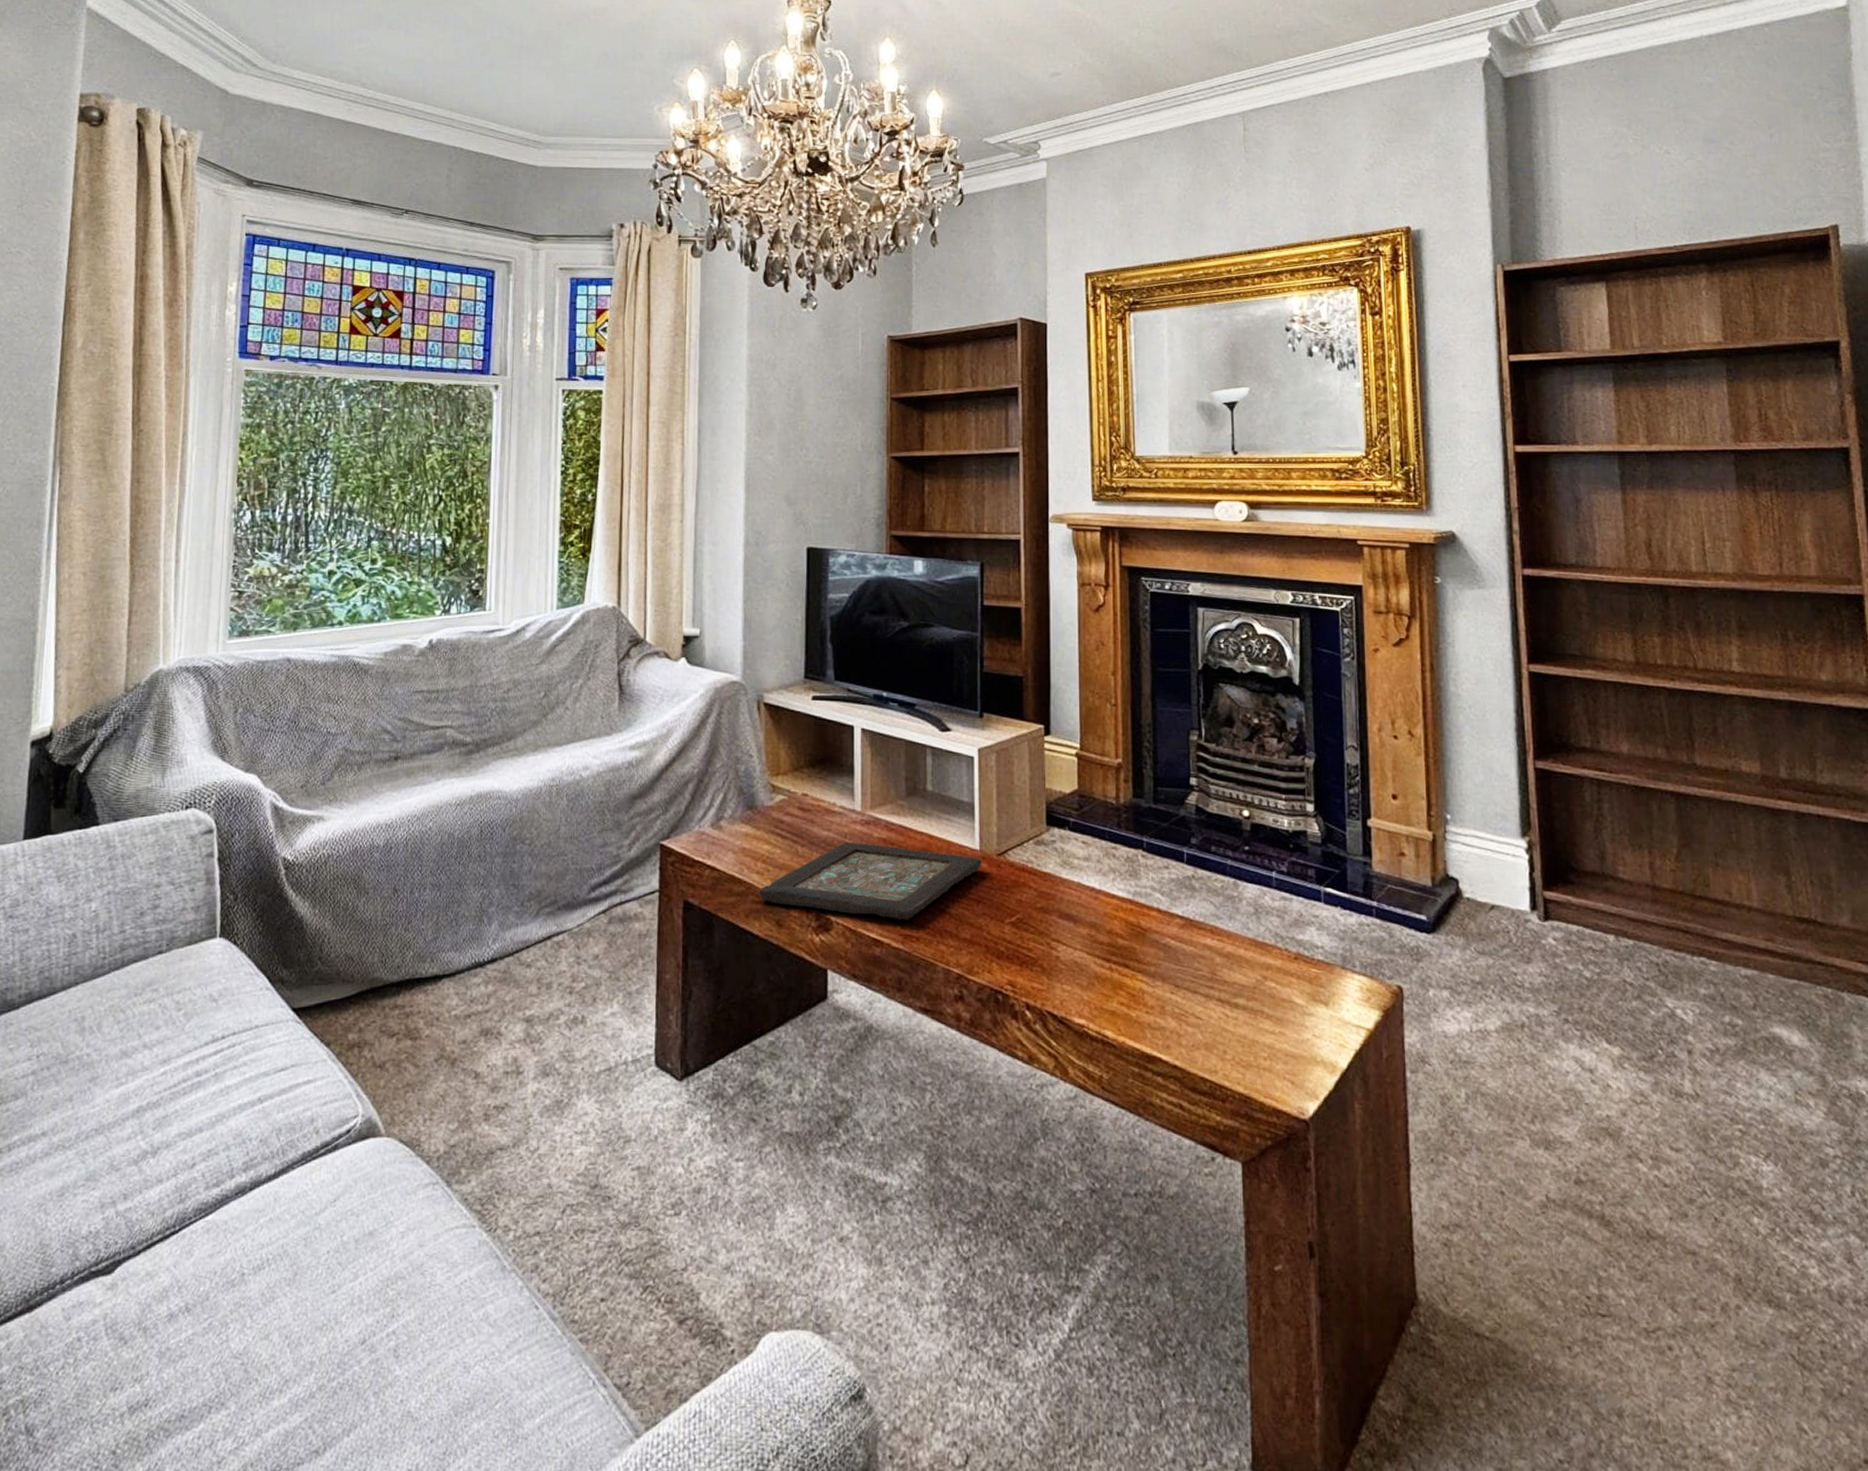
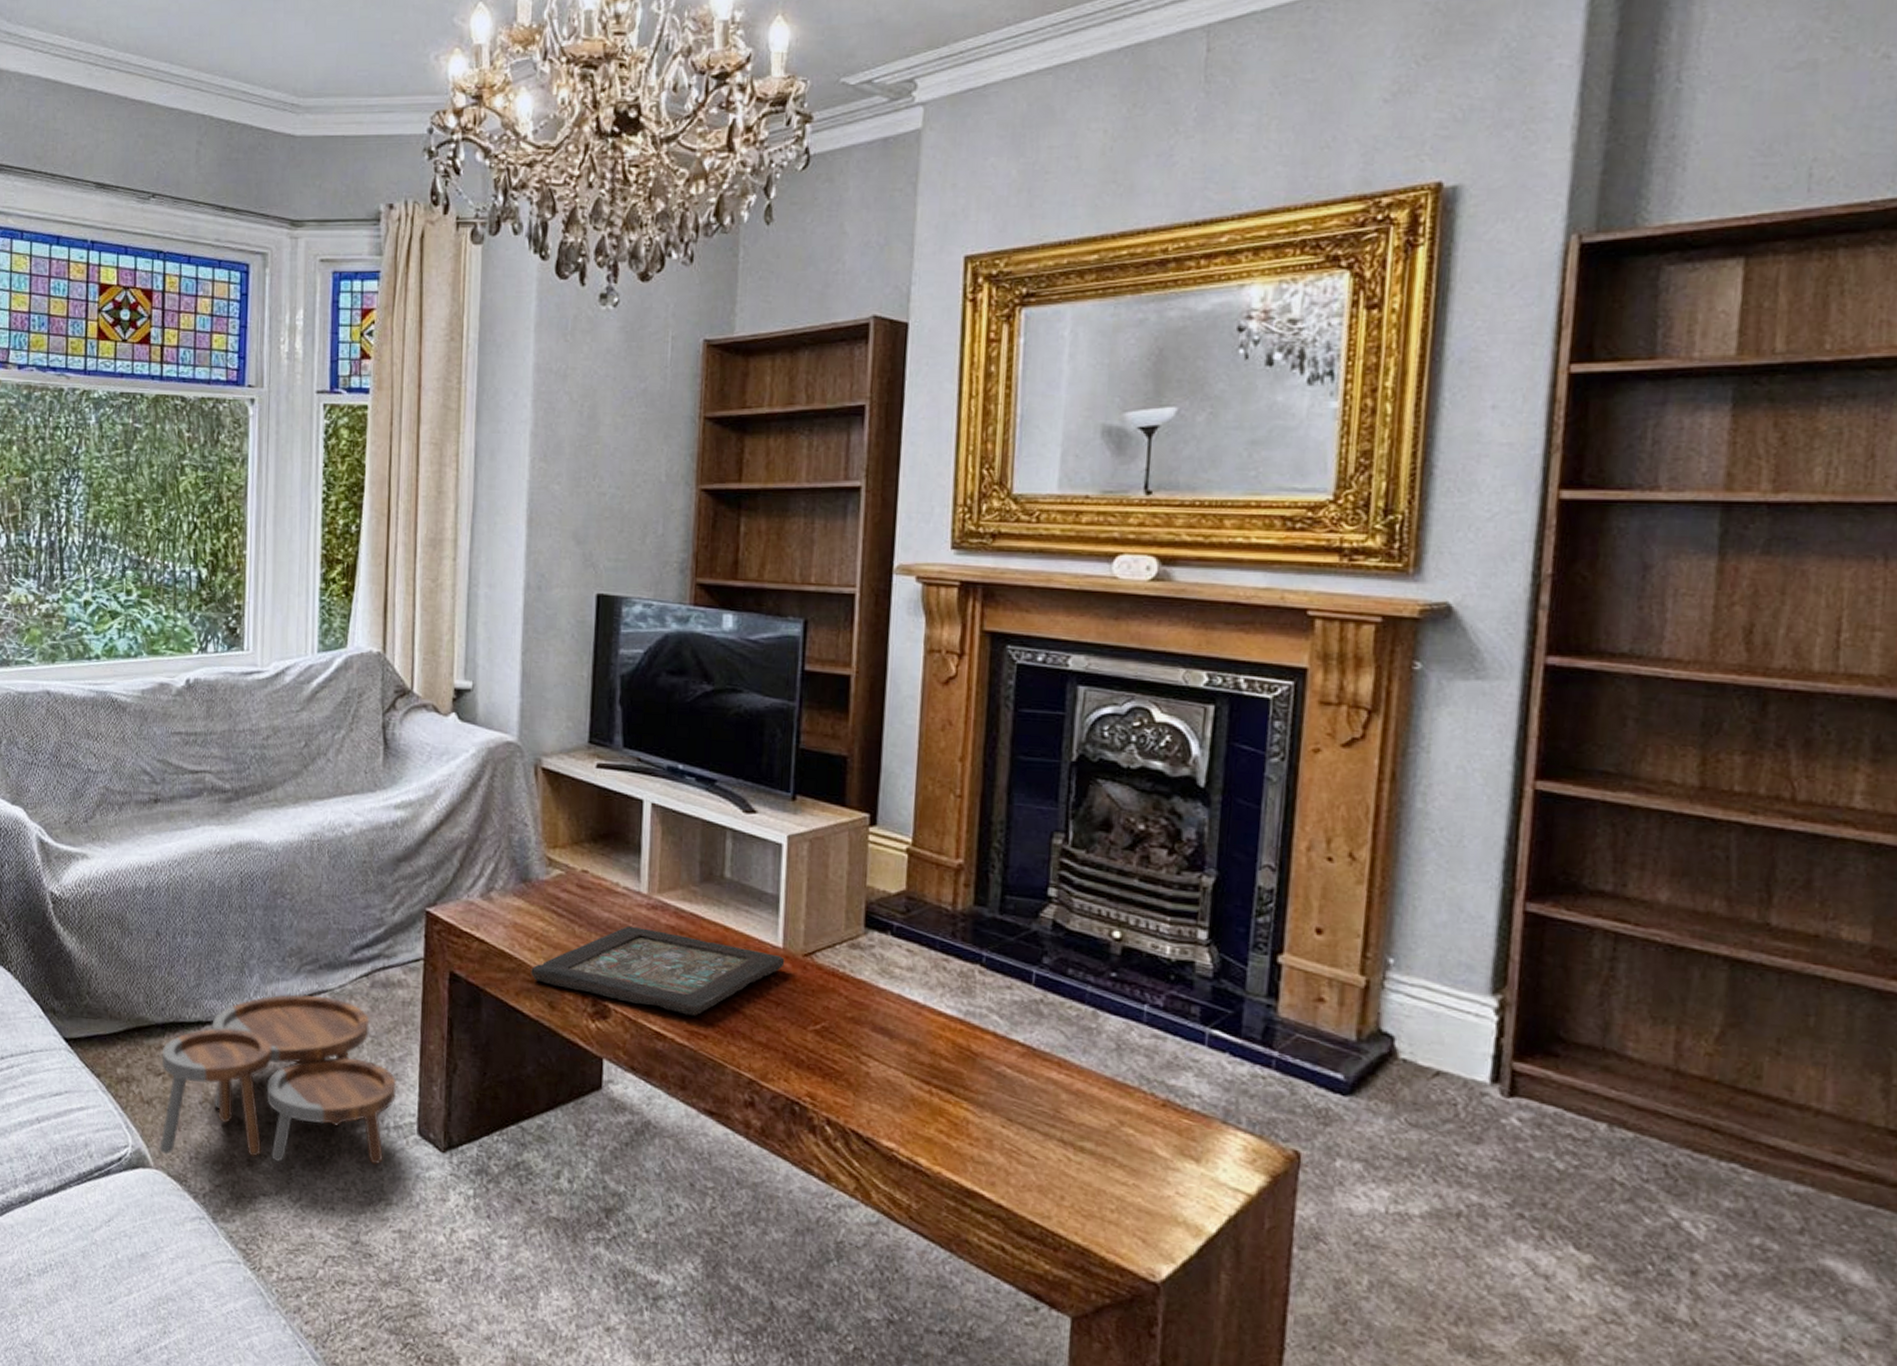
nesting tables: none [392,937,635,1120] -> present [159,994,397,1165]

